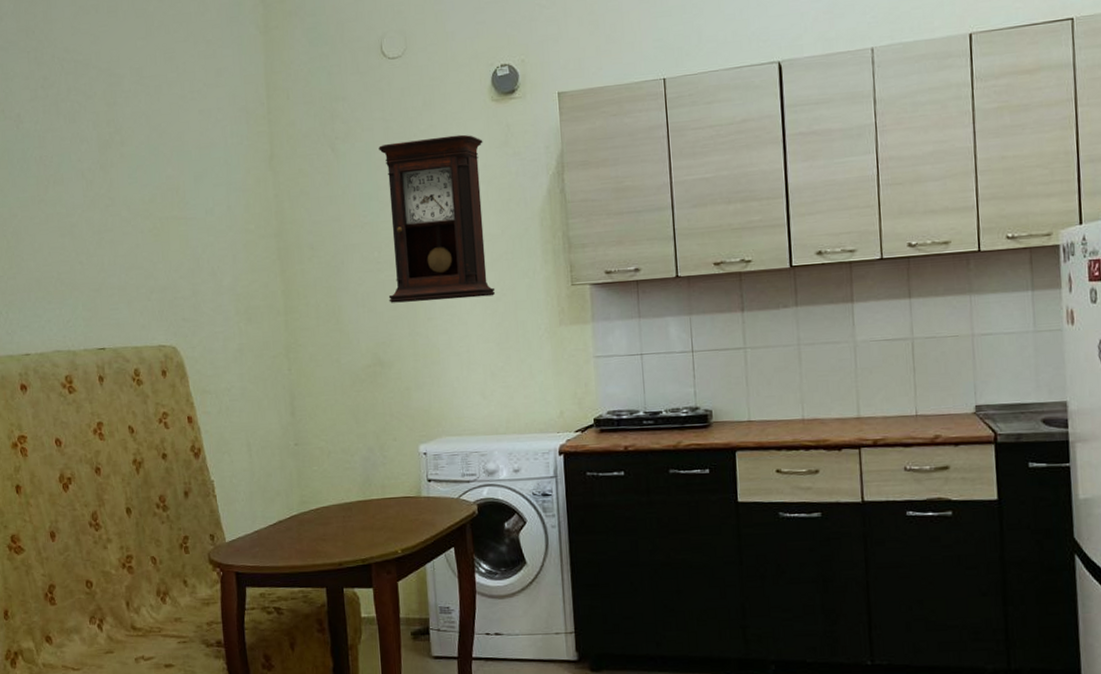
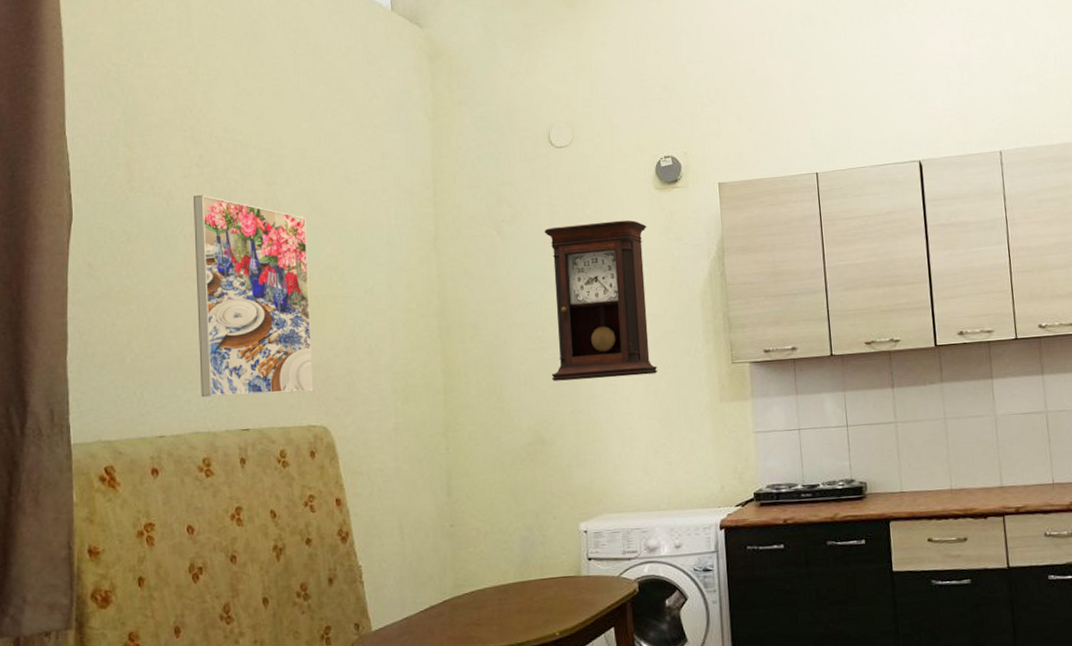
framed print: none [40,117,162,318] -> present [192,195,314,398]

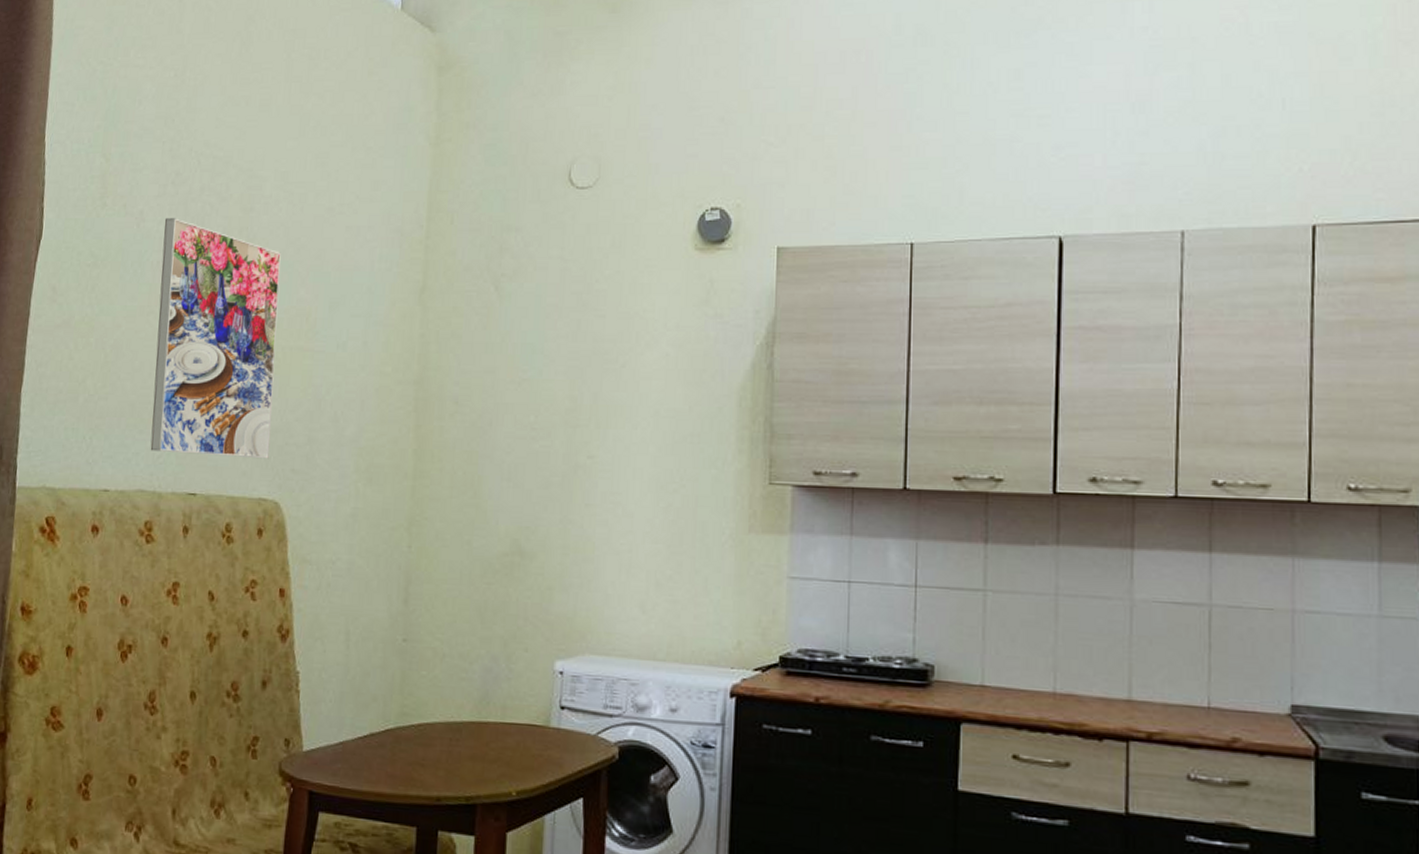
pendulum clock: present [544,220,658,381] -> none [540,286,679,486]

